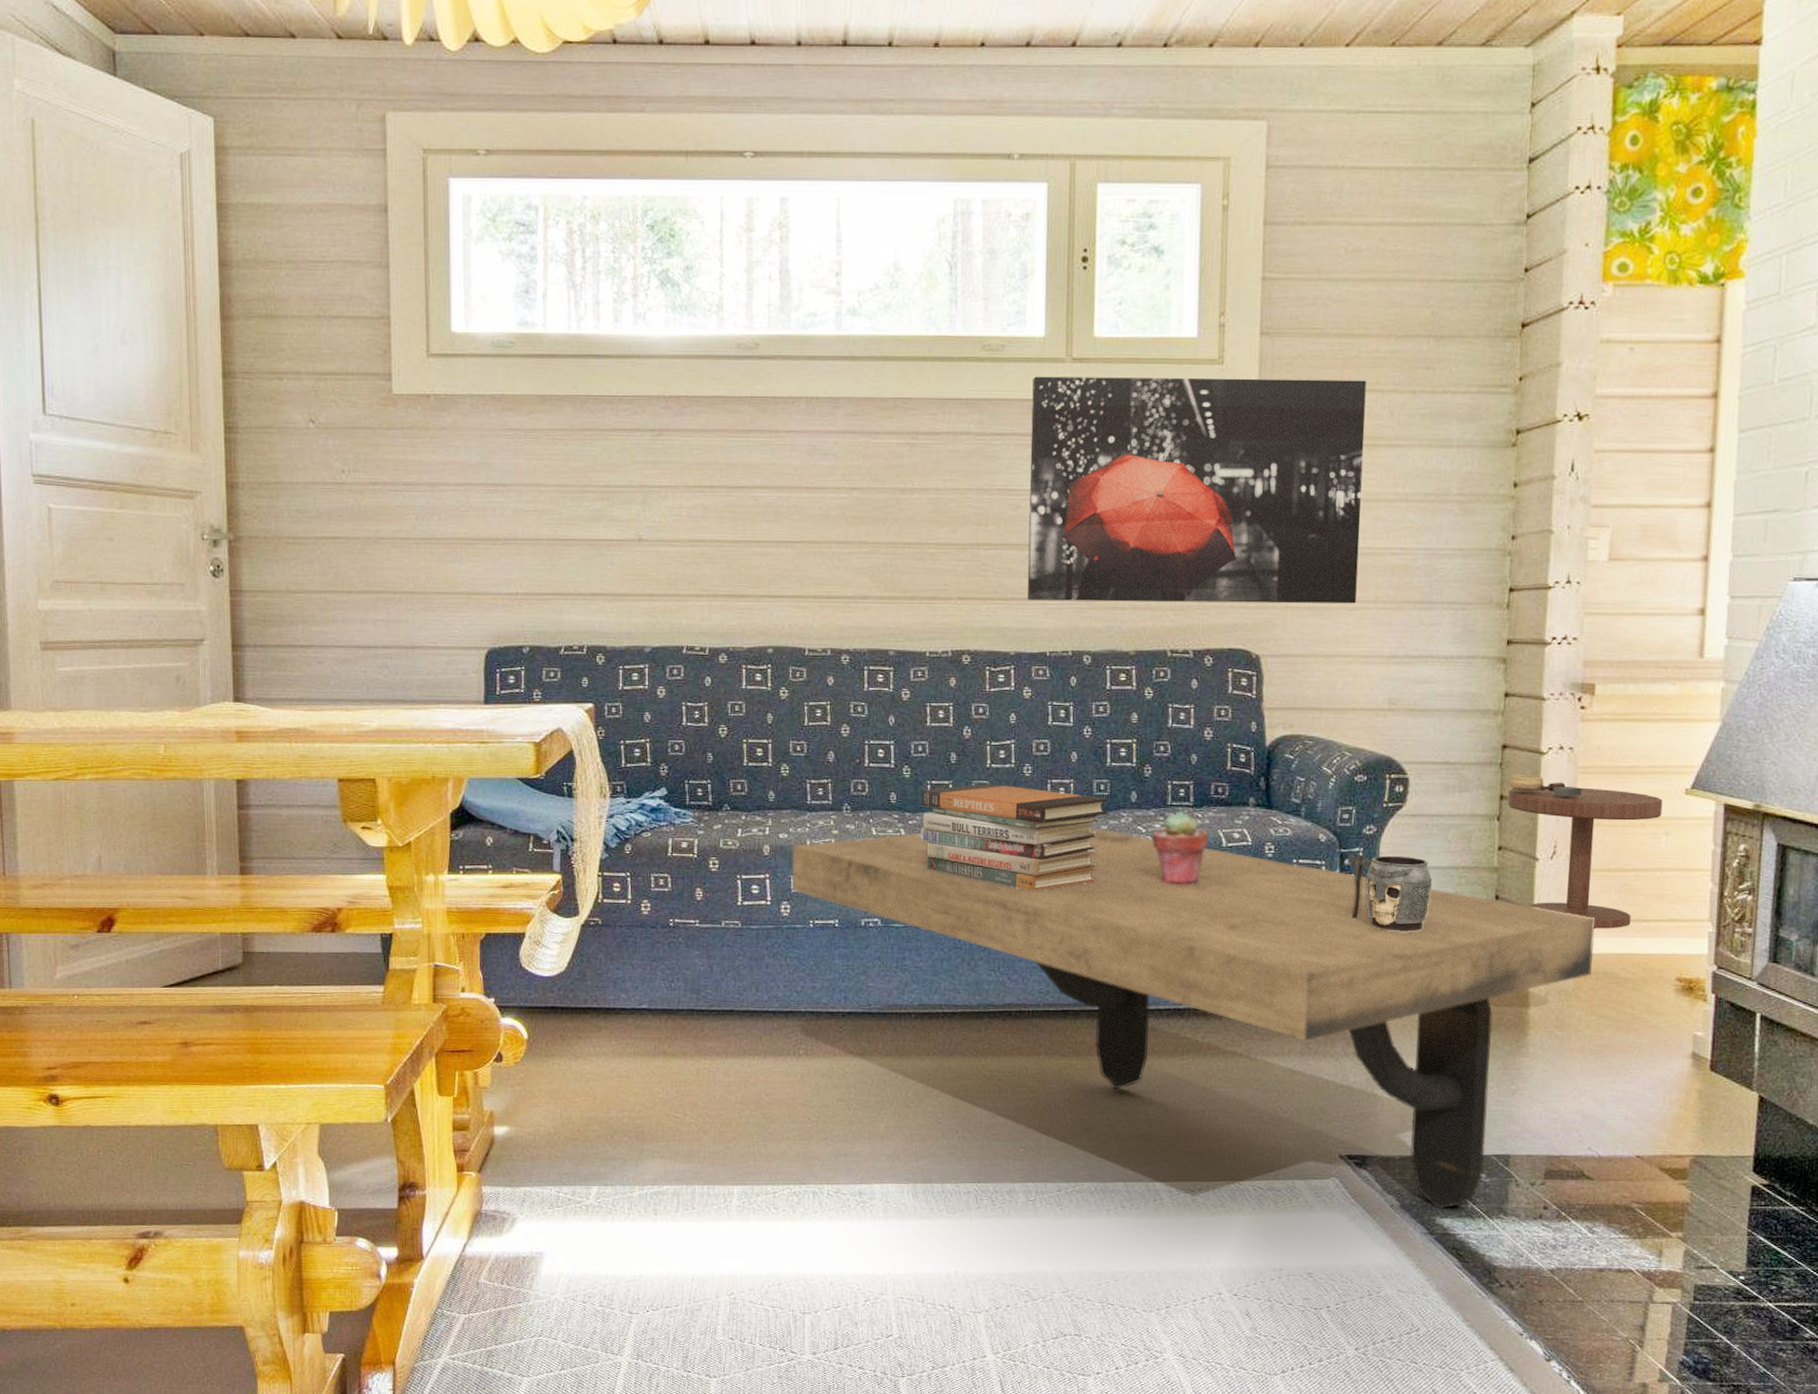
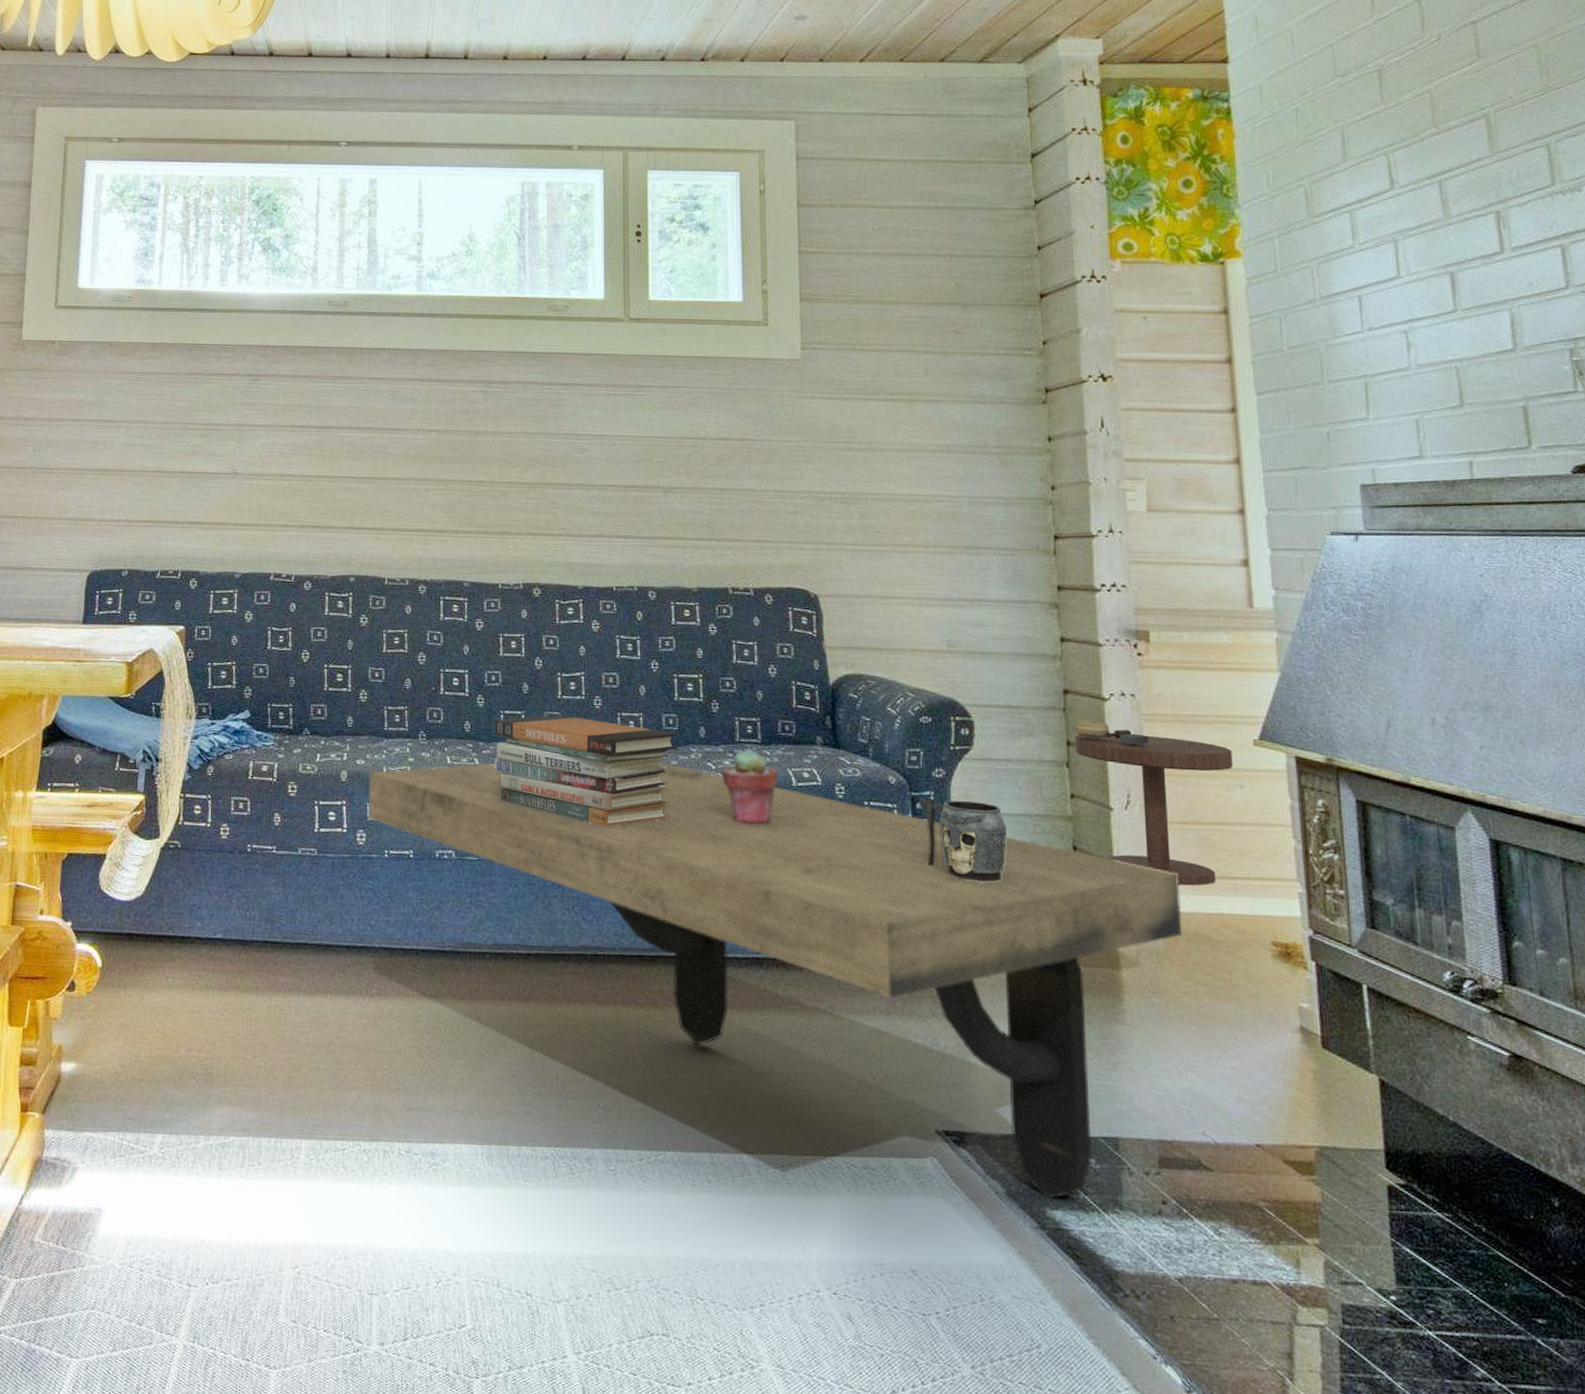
wall art: present [1027,376,1367,604] -> none [593,333,908,547]

